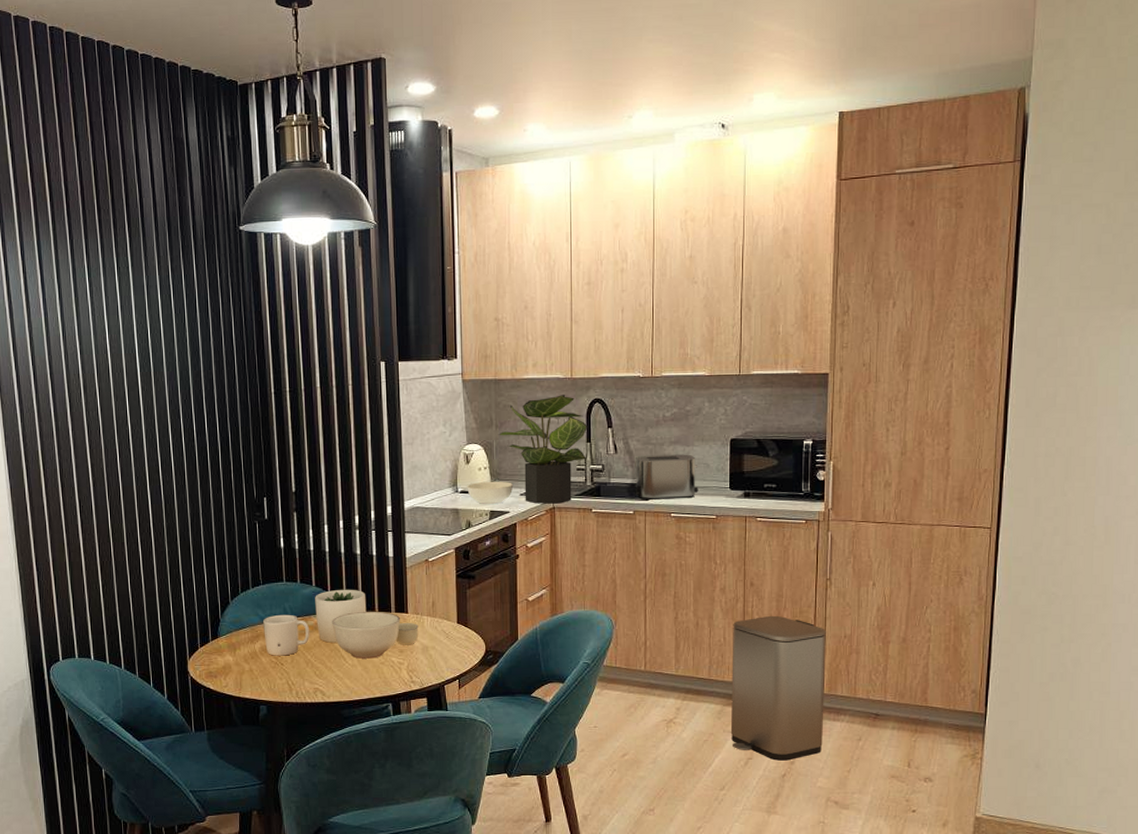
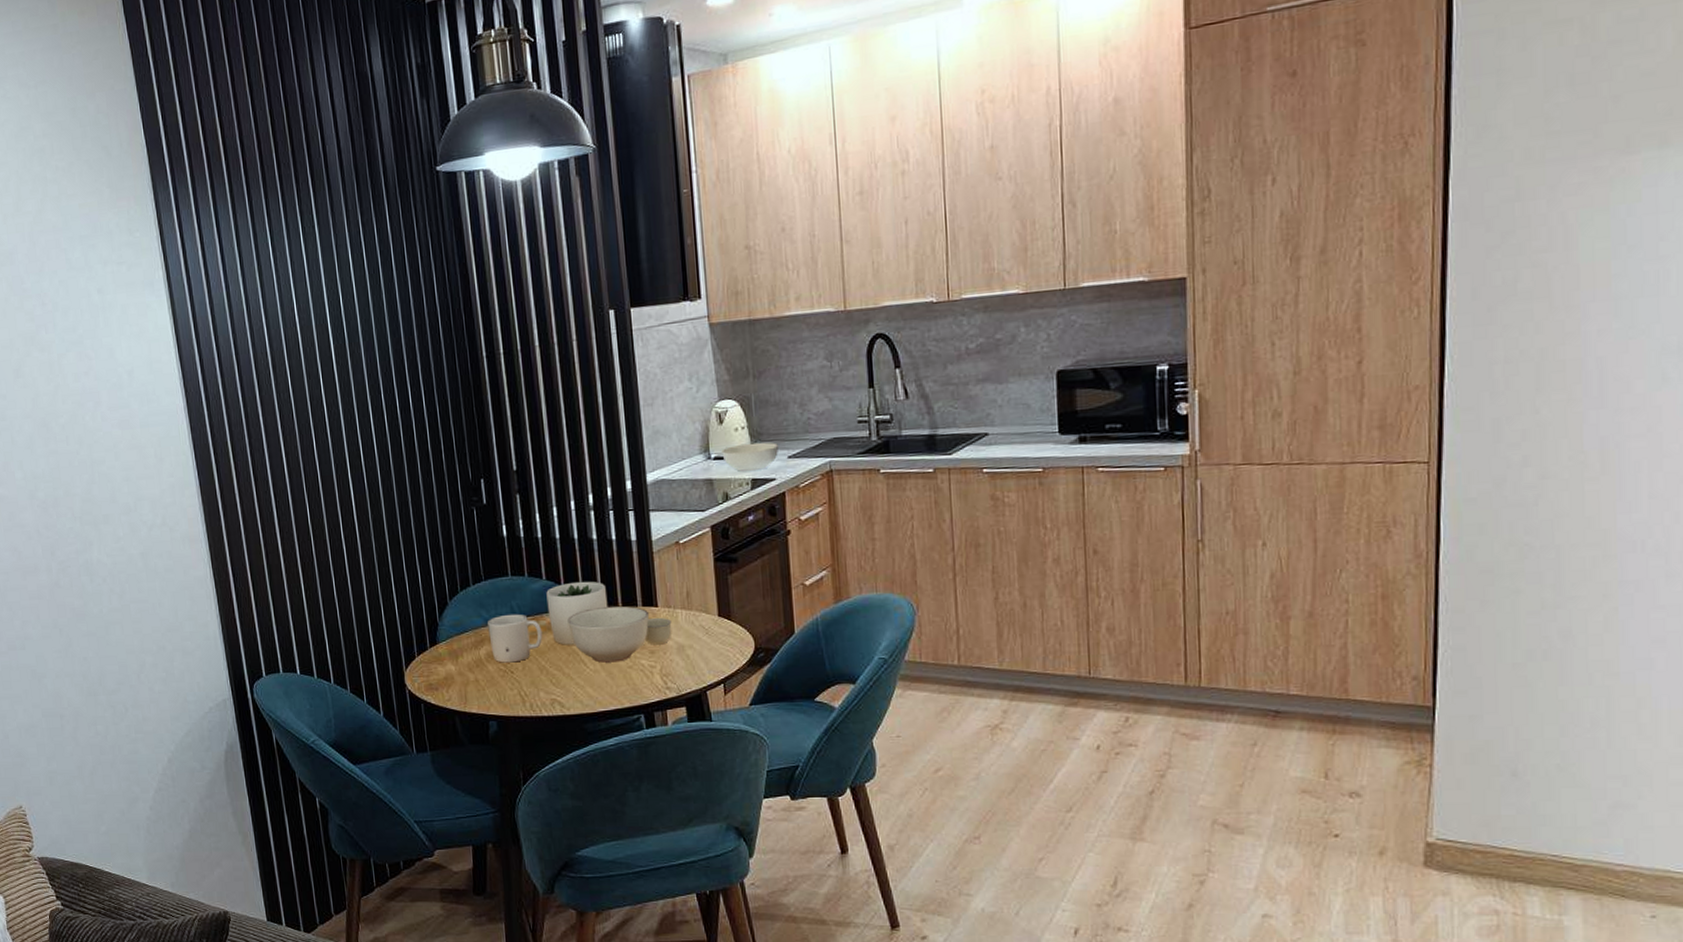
potted plant: present [499,395,588,504] -> none [757,332,870,467]
toaster: present [636,454,698,501] -> none [933,393,1018,455]
pedal bin: present [730,615,826,761] -> none [1072,590,1203,774]

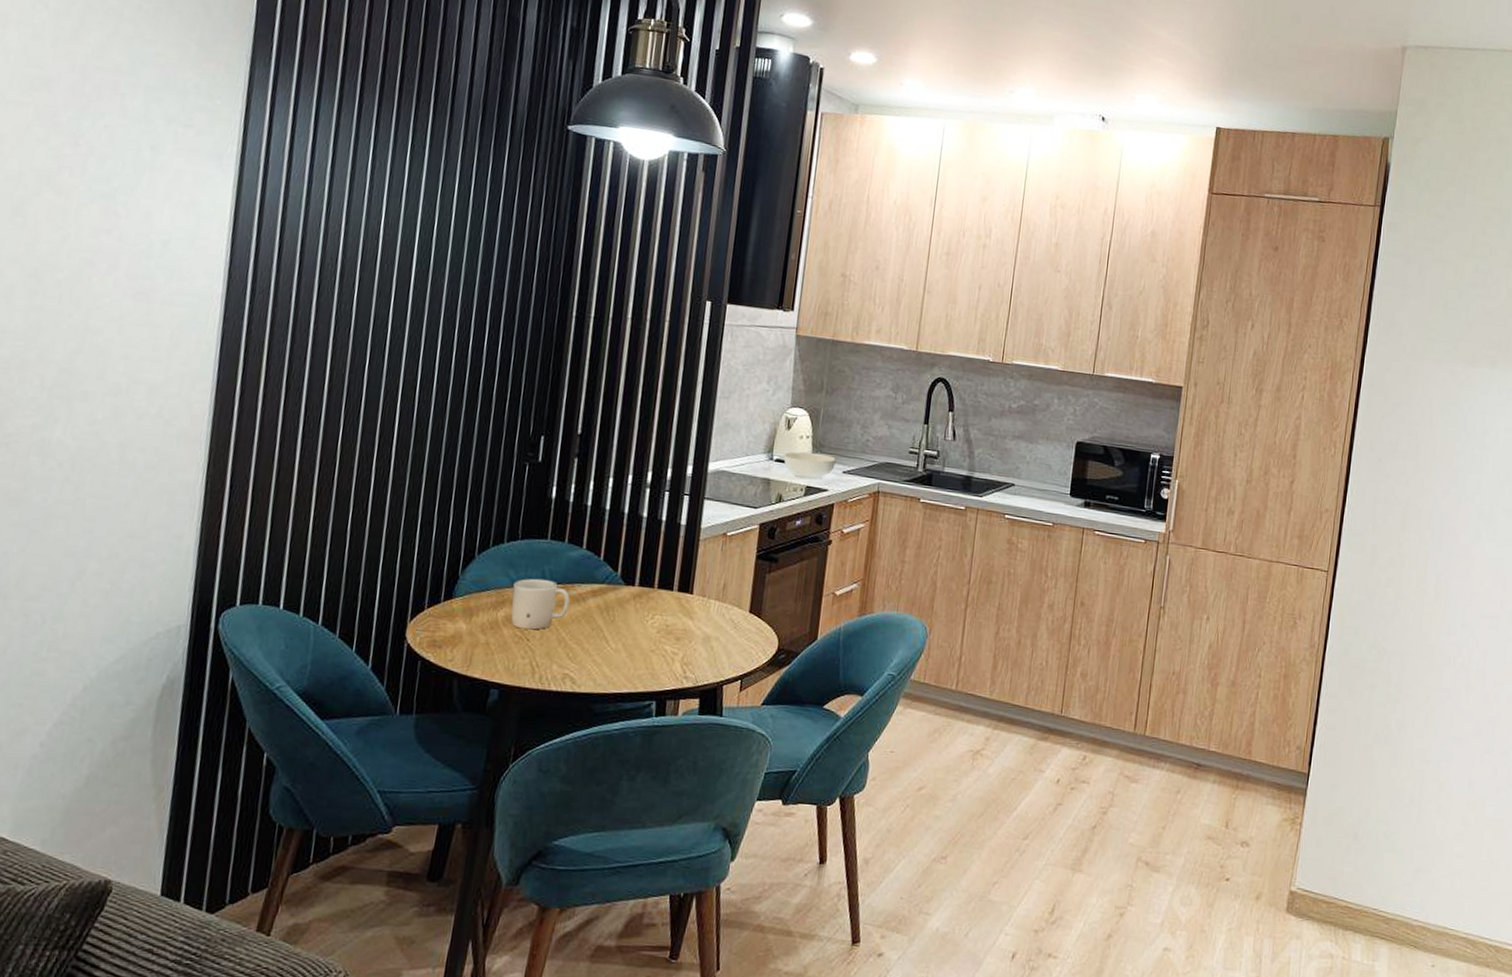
planter: present [546,581,608,646] -> none [579,556,646,622]
bowl: present [567,605,650,663] -> none [598,585,683,644]
cup: present [644,617,672,645] -> none [672,604,703,633]

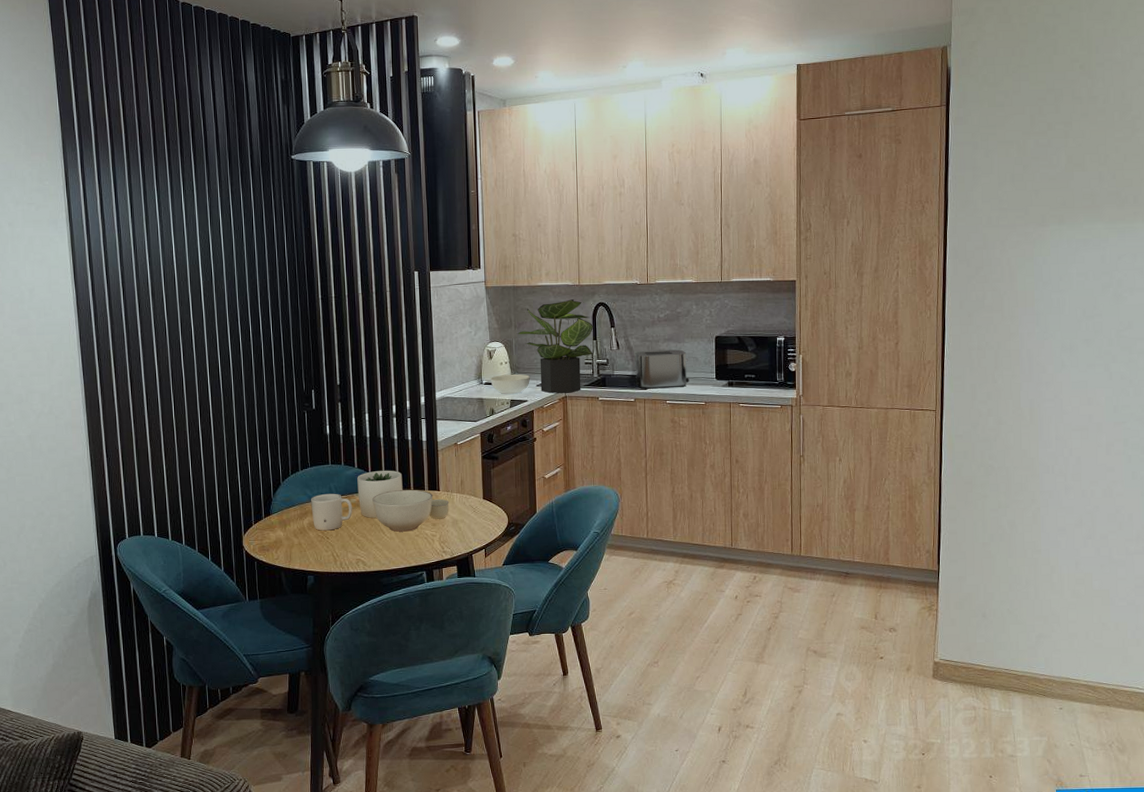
planter: none [579,556,646,622] -> present [357,470,403,519]
bowl: none [598,585,683,644] -> present [372,489,433,532]
cup: none [672,604,703,633] -> present [429,498,449,519]
potted plant: none [828,368,928,488] -> present [517,299,594,394]
toaster: none [970,447,1039,501] -> present [635,349,689,390]

